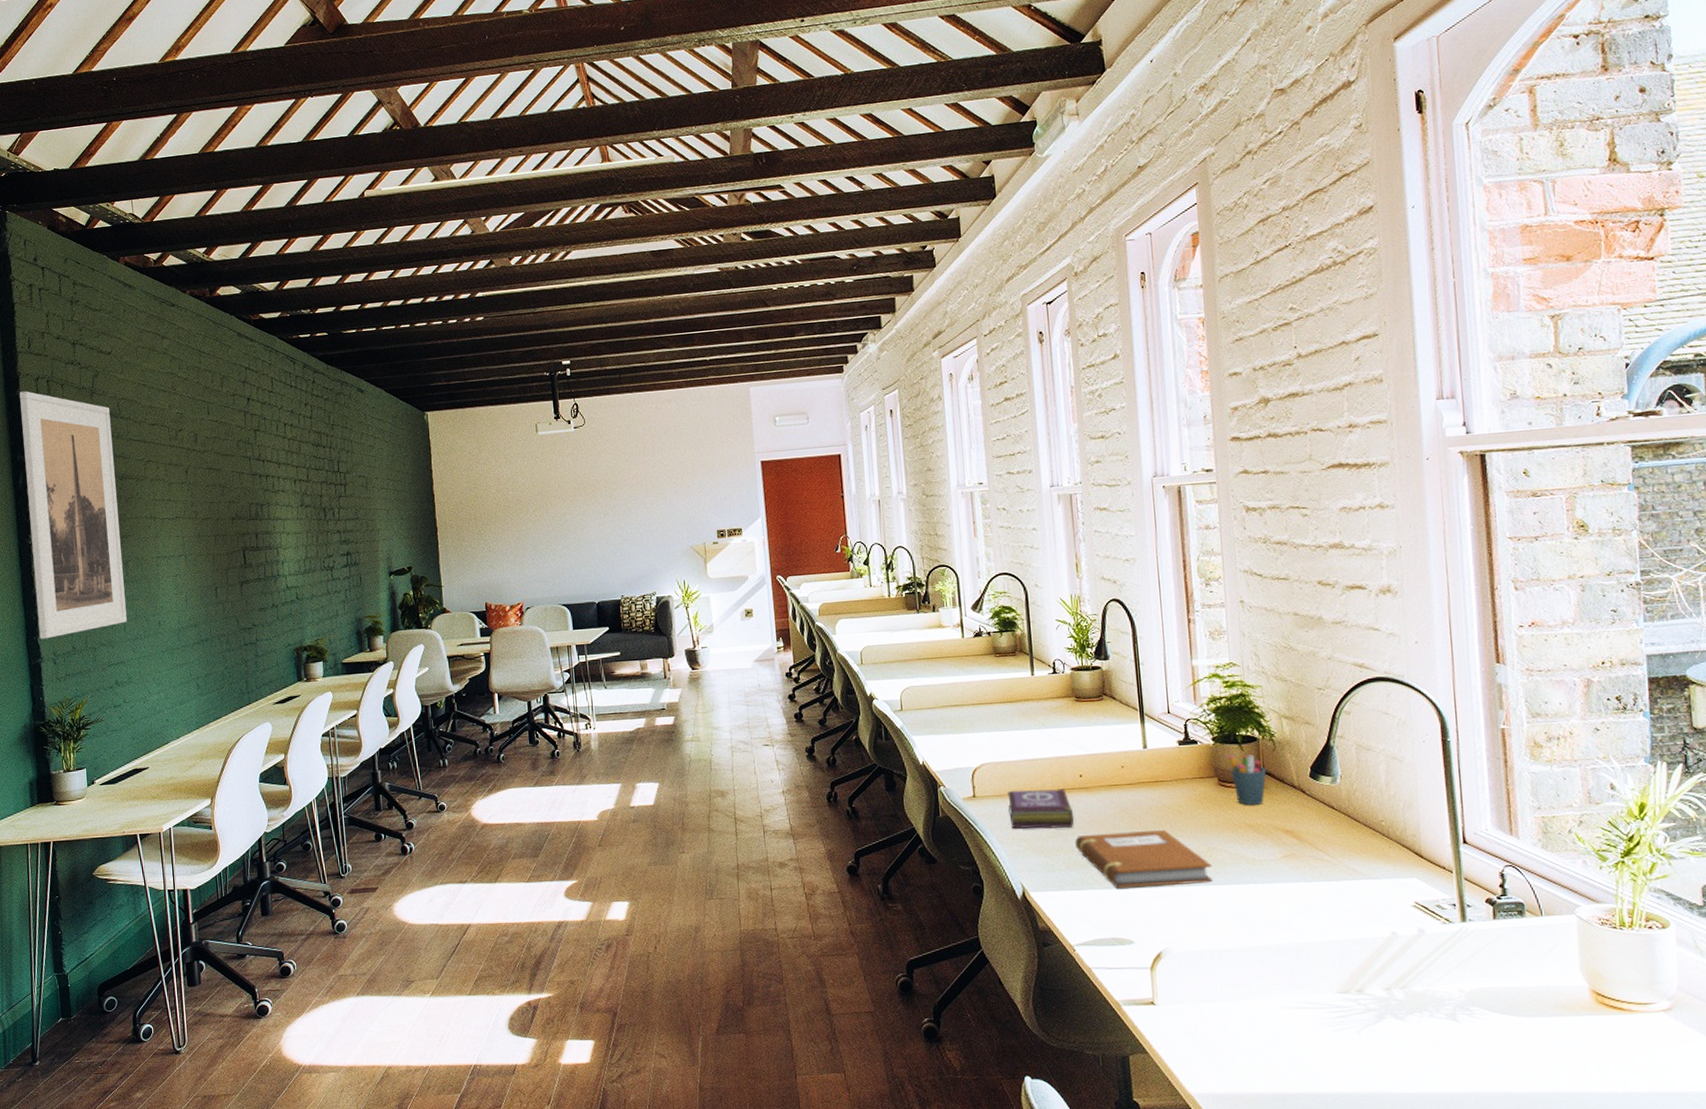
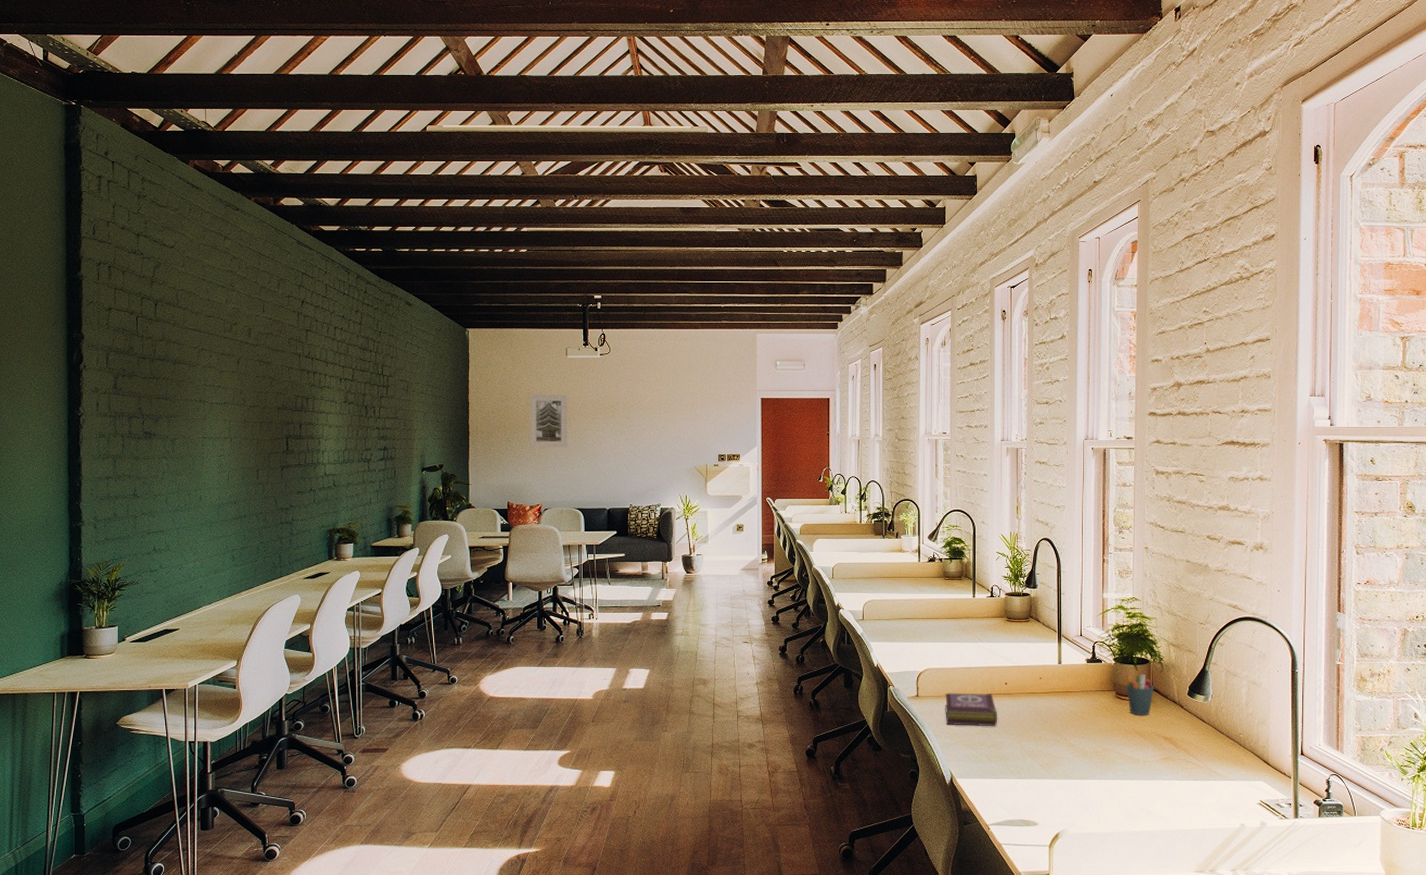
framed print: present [19,391,127,640] -> none [80,274,169,505]
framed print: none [500,476,547,540] -> present [530,395,568,448]
notebook: present [1075,830,1213,888] -> none [997,731,1105,779]

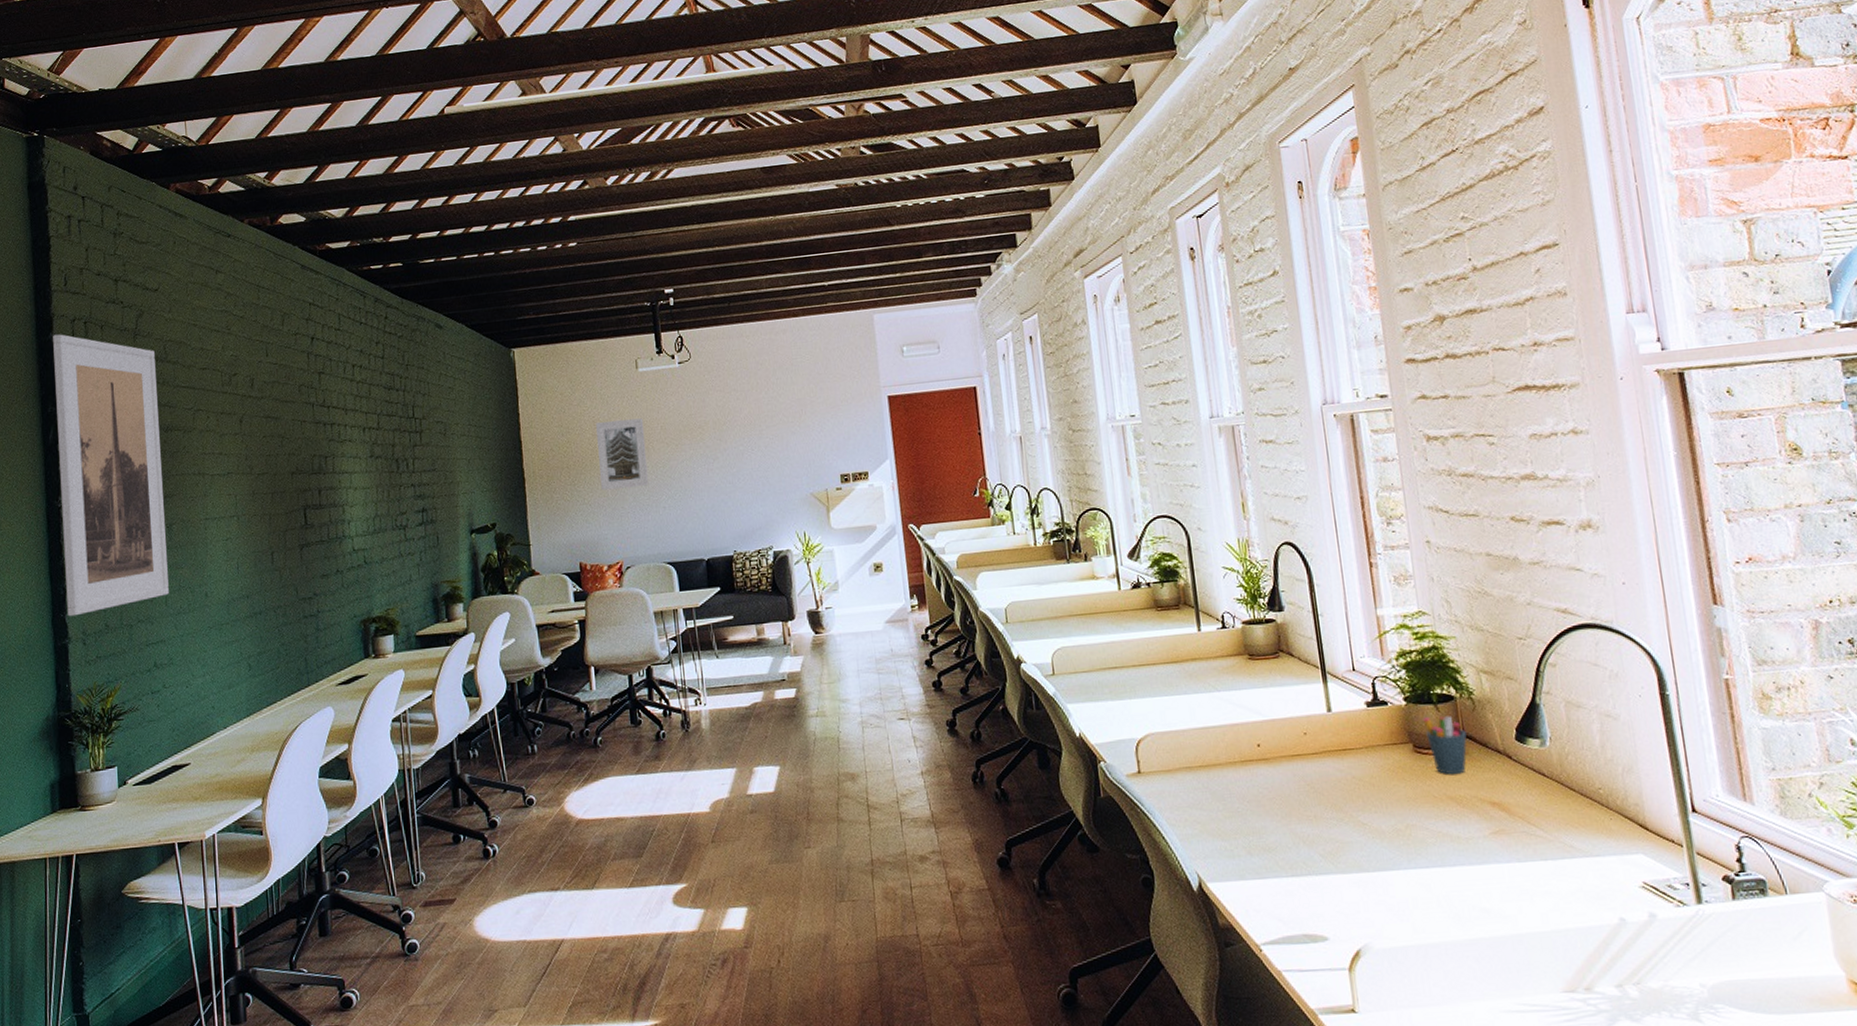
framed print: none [80,274,169,505] -> present [53,334,169,617]
book: present [945,692,998,727] -> none [1176,761,1254,810]

